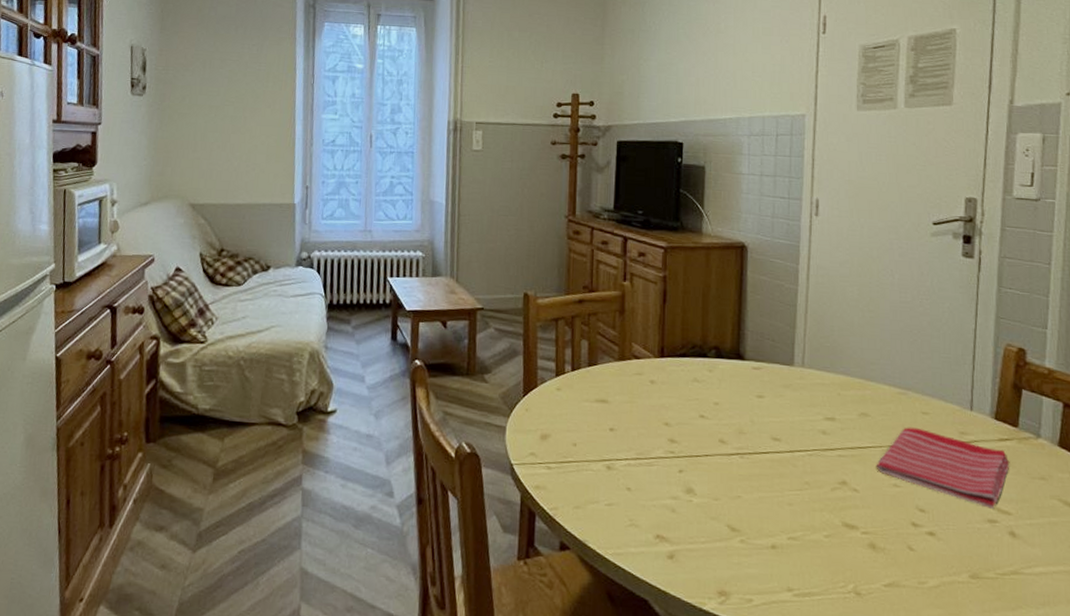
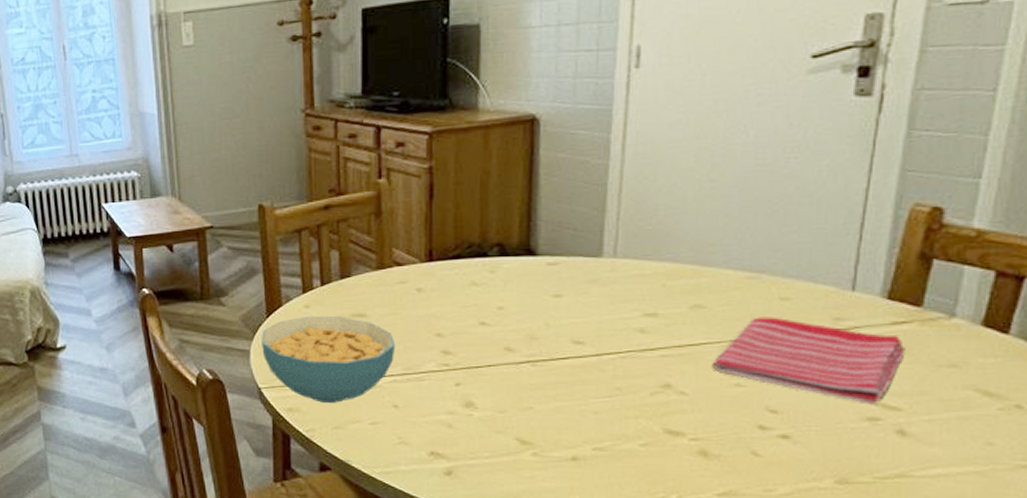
cereal bowl: none [517,398,631,483] -> present [262,316,396,403]

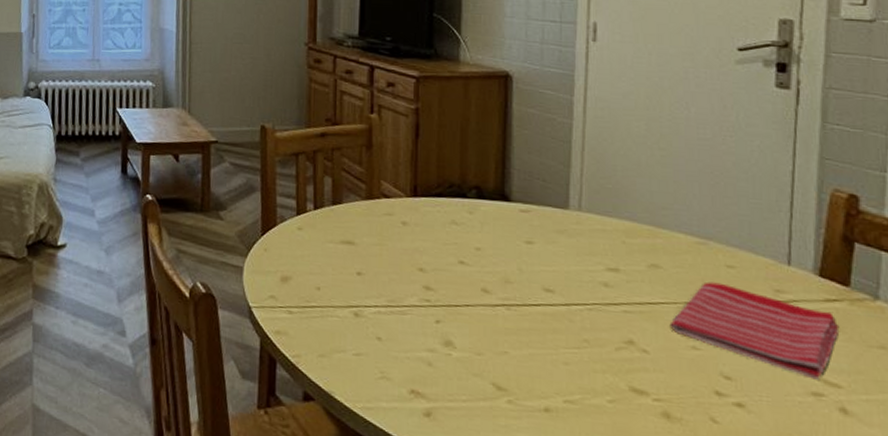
cereal bowl: present [262,316,396,403] -> none [255,238,381,330]

